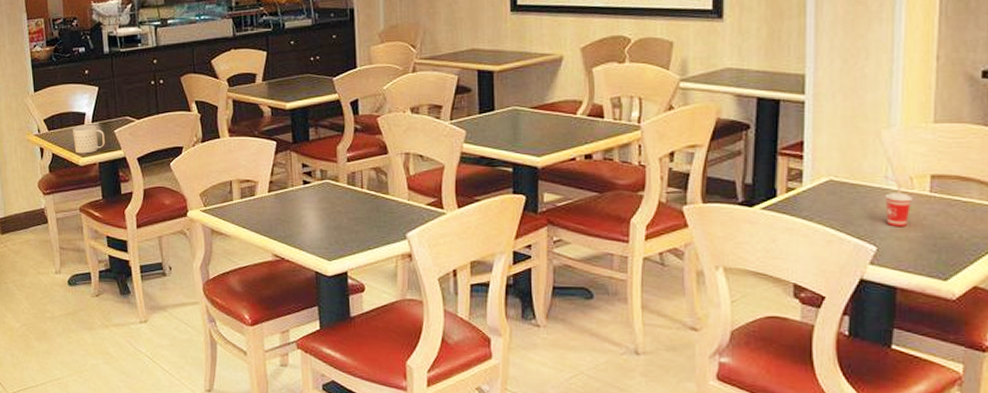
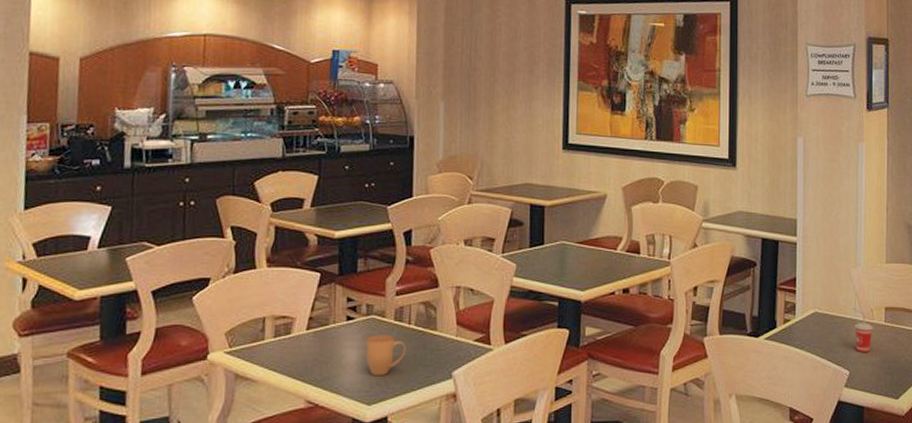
mug: present [73,125,106,154] -> none [69,251,114,286]
mug: none [323,198,360,236] -> present [365,335,406,377]

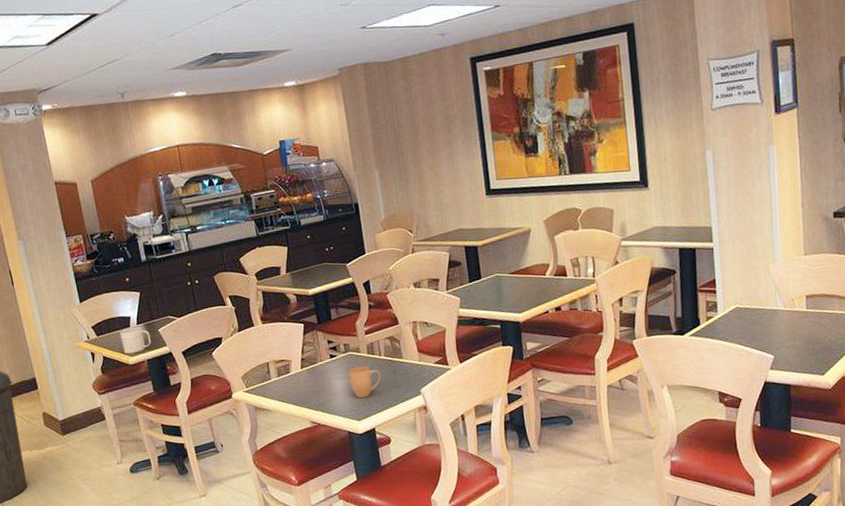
mug: none [69,251,114,286] -> present [120,327,152,354]
beverage cup: present [853,307,873,353] -> none [773,299,795,339]

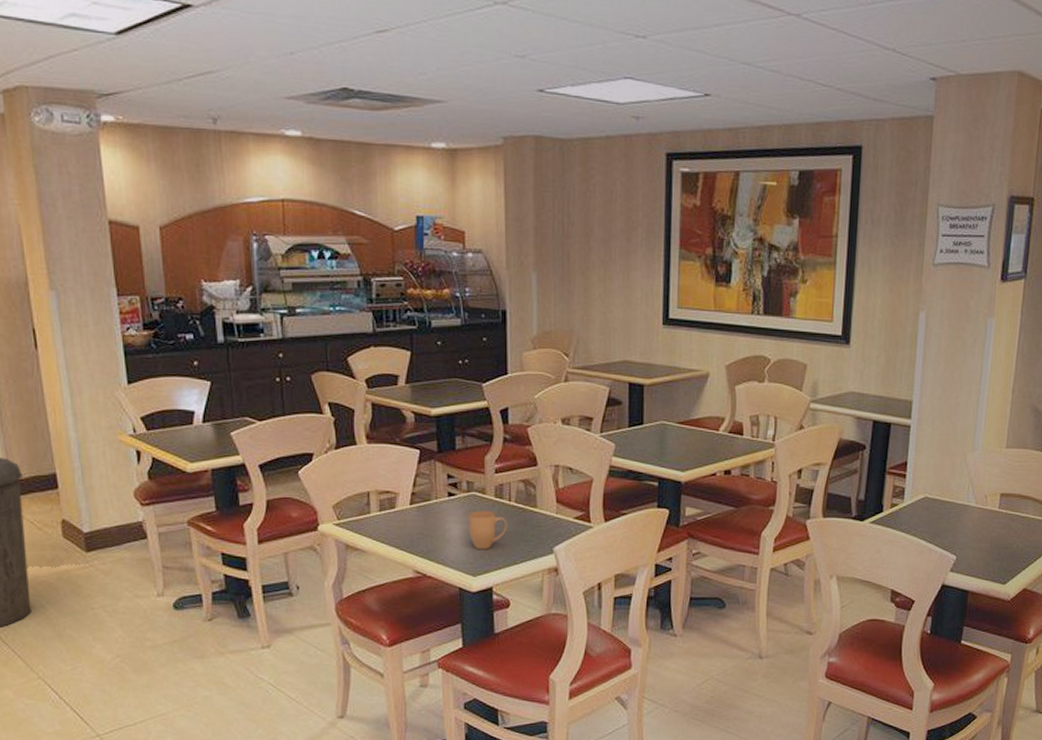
mug: present [120,327,152,354] -> none [178,426,220,459]

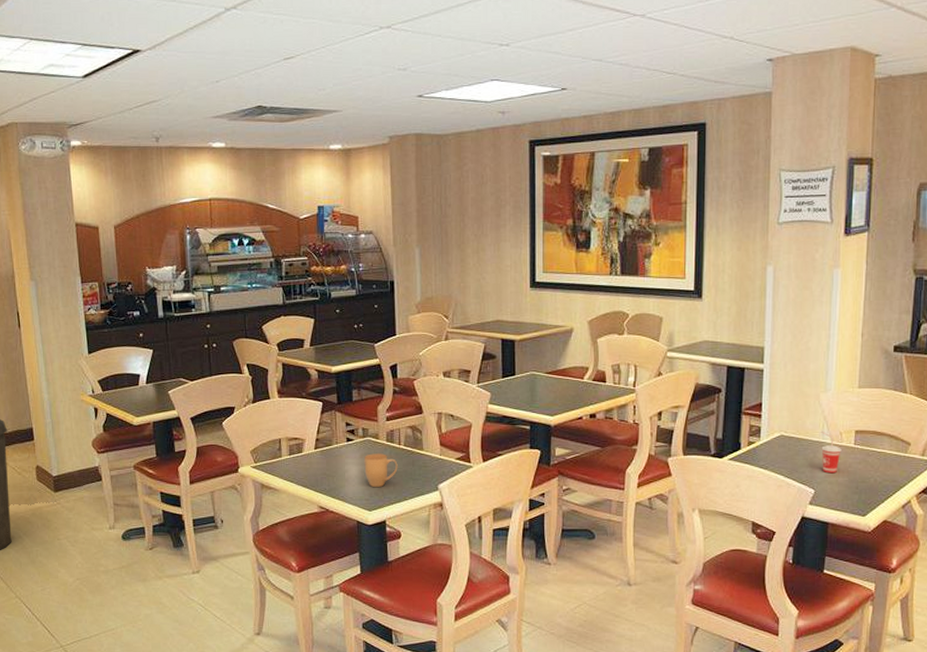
beverage cup: none [965,493,986,539] -> present [820,431,842,474]

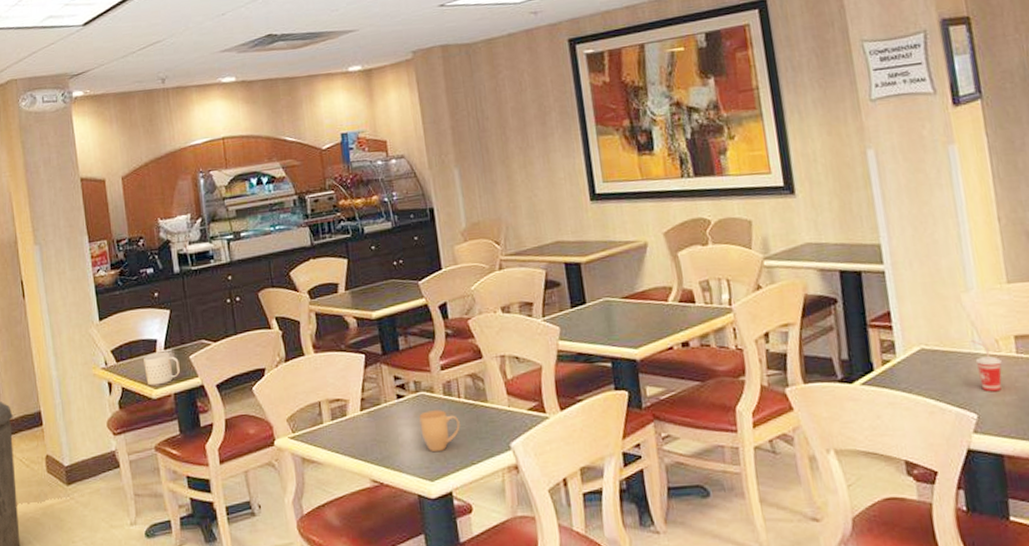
mug: none [127,386,160,414] -> present [144,352,181,386]

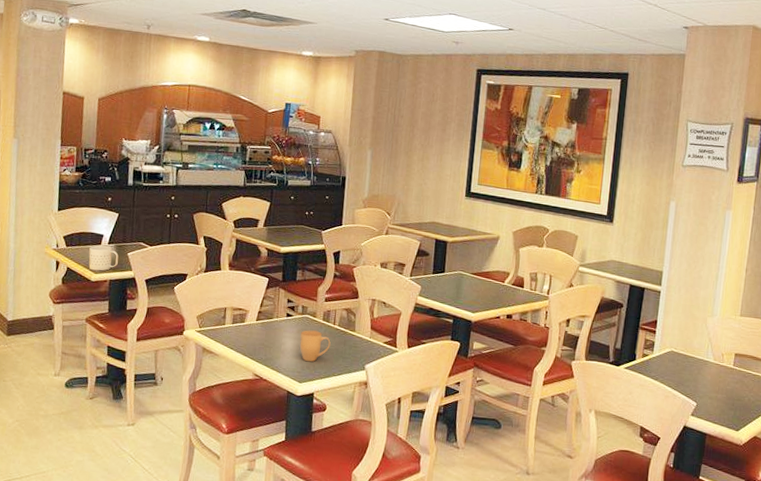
beverage cup: present [970,339,1002,392] -> none [704,350,722,390]

